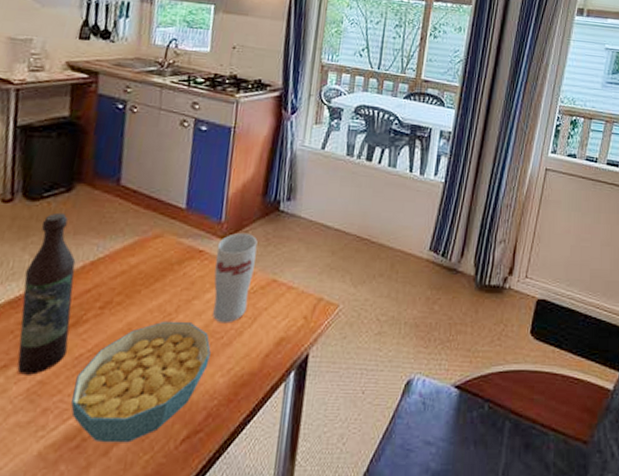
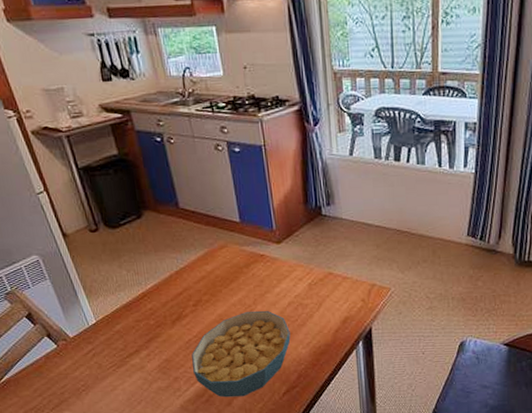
wine bottle: present [17,212,76,375] -> none [127,235,178,356]
cup: present [213,233,258,324] -> none [275,237,312,310]

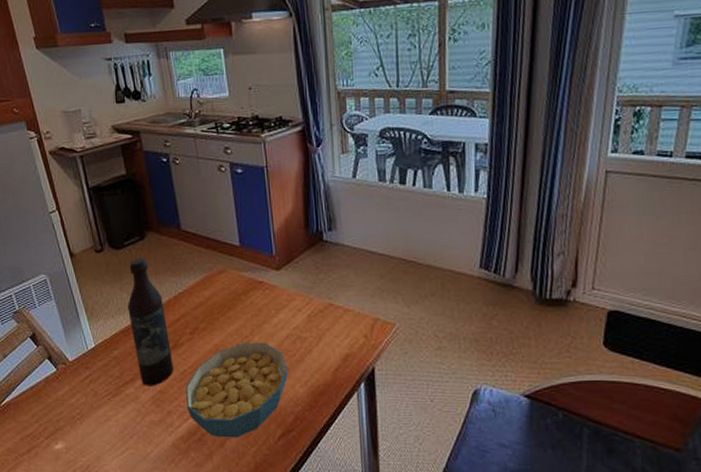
wine bottle: none [127,235,178,356] -> present [128,257,173,386]

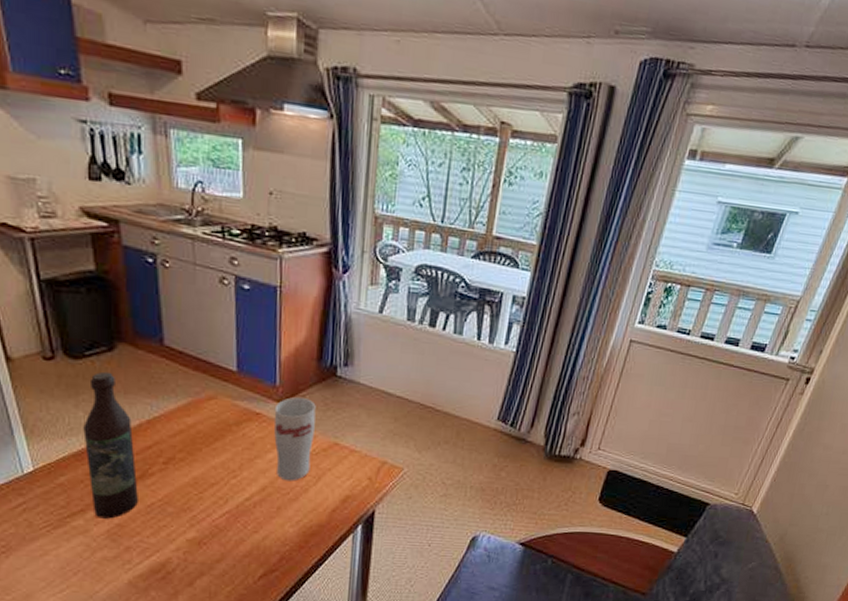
cereal bowl: present [186,342,288,438] -> none [151,476,278,577]
cup: none [274,264,311,343] -> present [273,397,316,481]

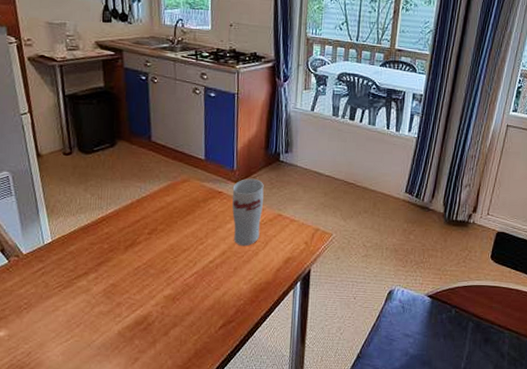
wine bottle: present [83,371,138,519] -> none [89,162,129,280]

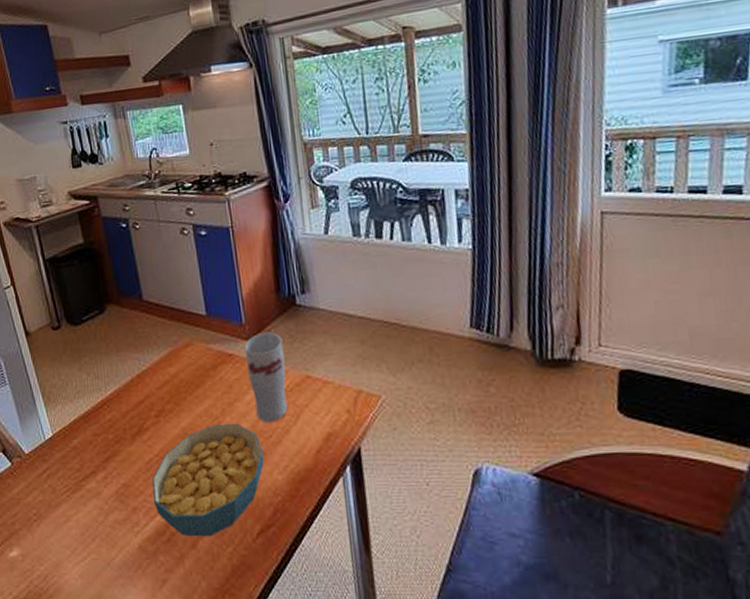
cereal bowl: none [137,243,235,328] -> present [152,423,264,537]

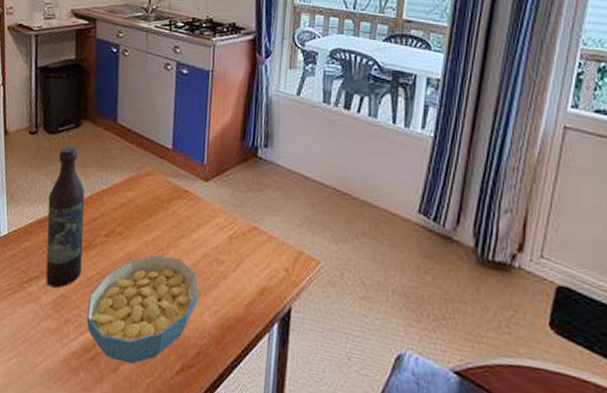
wine bottle: none [87,333,138,479] -> present [45,145,85,288]
cup: present [244,332,288,423] -> none [199,177,238,265]

